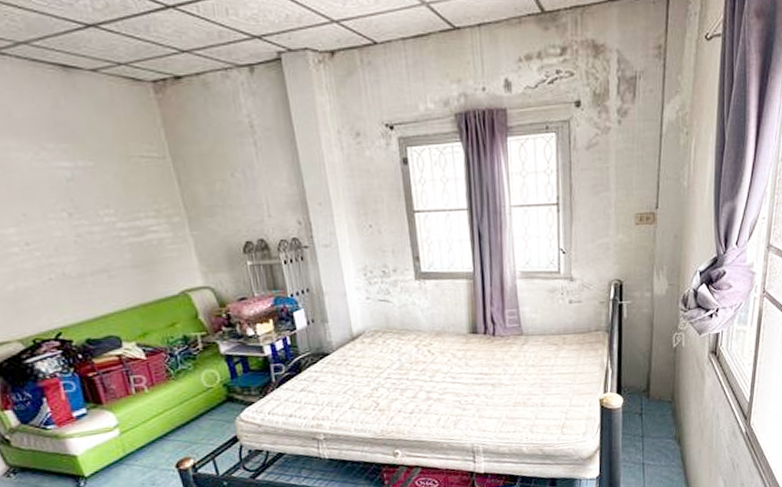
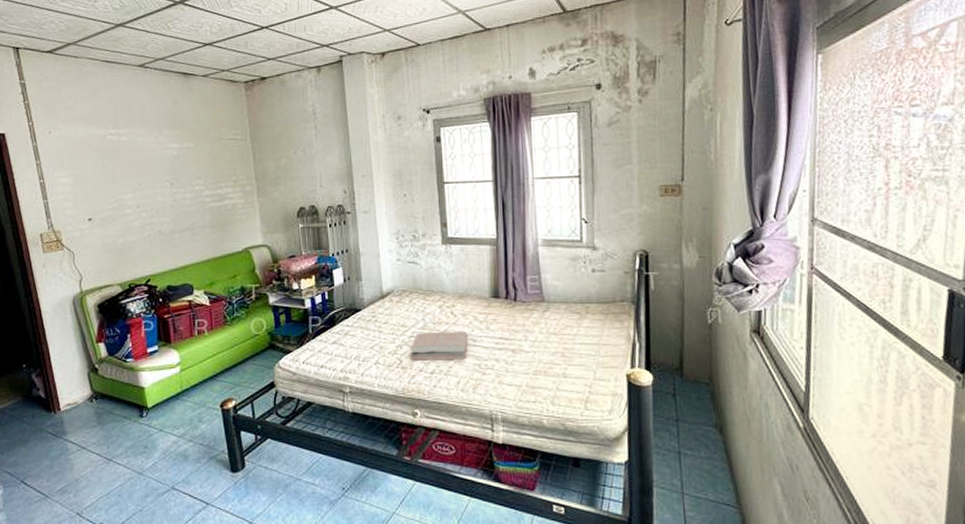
towel: none [387,368,448,402] -> present [410,331,468,361]

